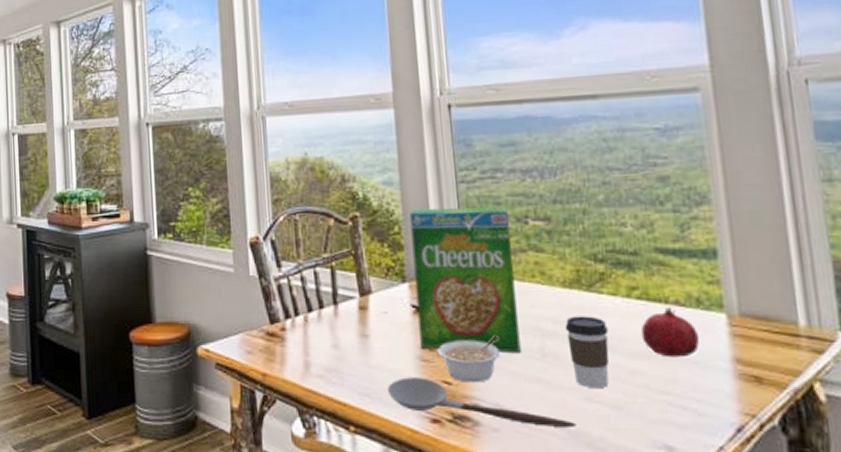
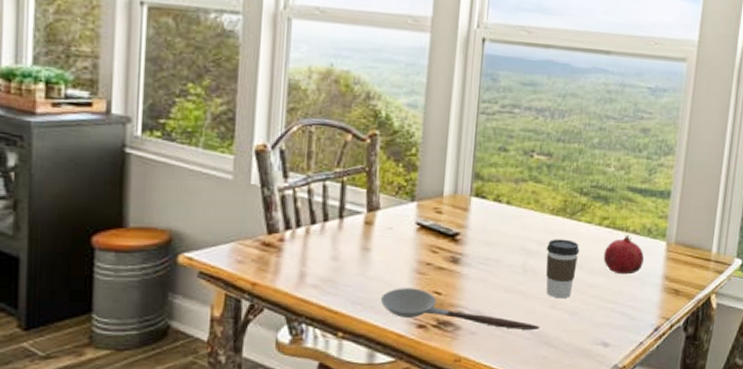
cereal box: present [409,207,521,354] -> none [419,133,518,269]
legume: present [438,336,500,383] -> none [435,253,491,293]

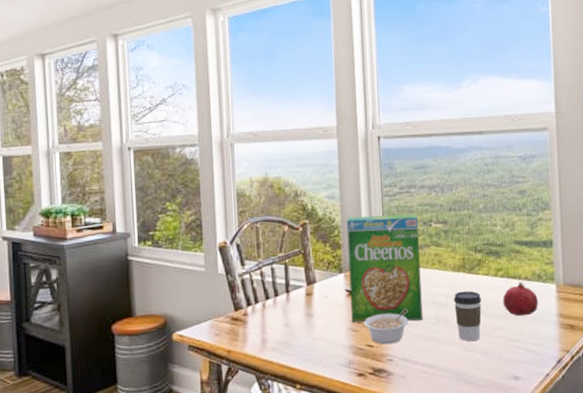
spoon: present [381,288,540,330] -> none [326,343,458,371]
cereal box: none [419,133,518,269] -> present [346,214,423,323]
legume: none [435,253,491,293] -> present [365,309,408,345]

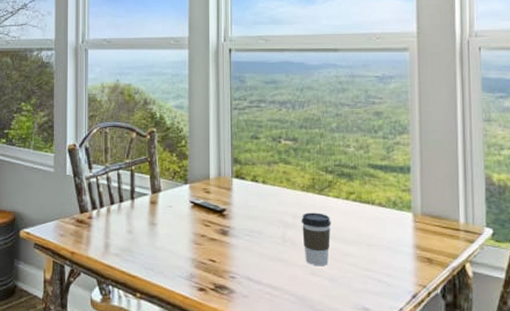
cereal box: present [346,214,423,323] -> none [194,128,268,240]
legume: present [365,309,408,345] -> none [208,226,254,261]
fruit: present [502,281,539,316] -> none [354,207,394,244]

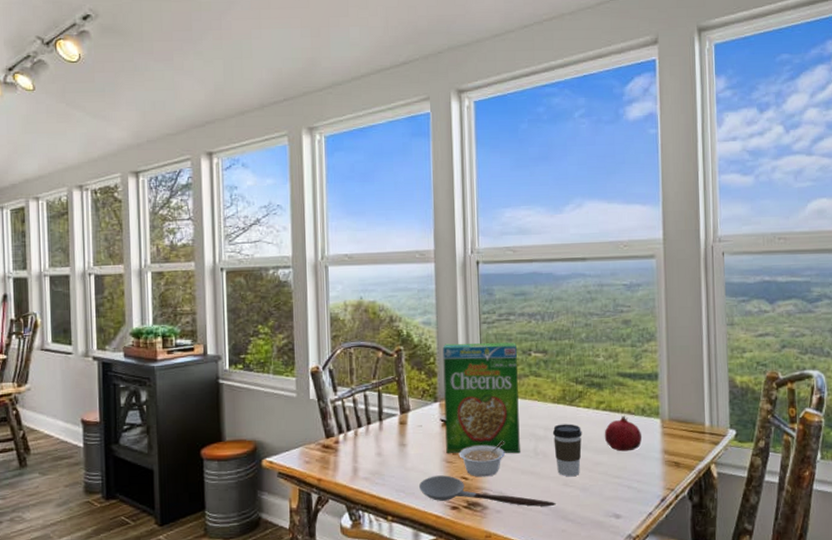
spoon: none [168,256,303,294] -> present [419,475,556,507]
cereal box: none [194,128,268,240] -> present [442,342,520,454]
legume: none [208,226,254,261] -> present [460,441,505,477]
fruit: none [354,207,394,244] -> present [604,415,643,452]

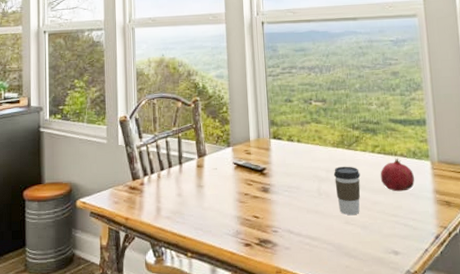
spoon: present [419,475,556,507] -> none [216,214,339,244]
cereal box: present [442,342,520,454] -> none [234,93,305,194]
legume: present [460,441,505,477] -> none [251,182,292,216]

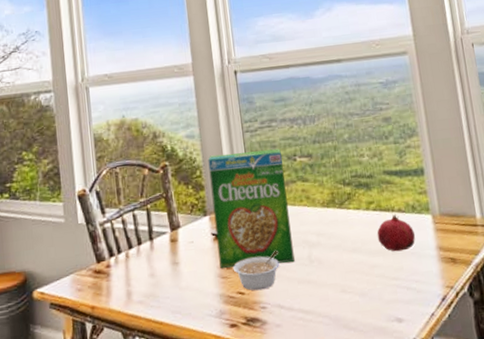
cereal box: none [234,93,305,194] -> present [208,148,295,268]
legume: none [251,182,292,216] -> present [233,251,279,291]
coffee cup: present [333,166,361,216] -> none [325,227,357,283]

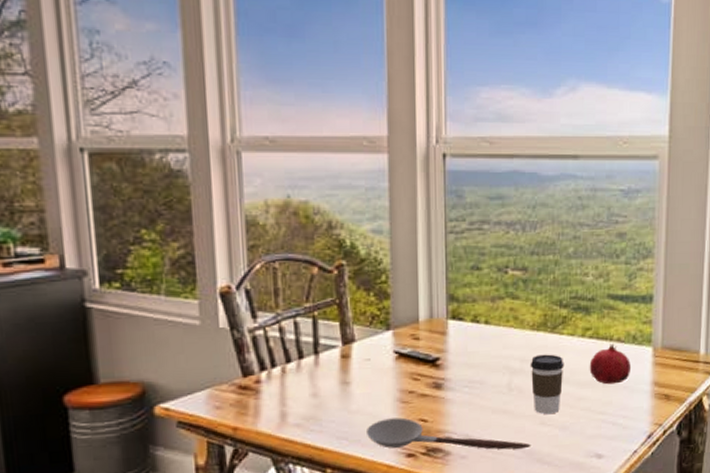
spoon: none [195,291,336,320] -> present [367,417,531,450]
cereal box: present [208,148,295,268] -> none [397,257,491,392]
legume: present [233,251,279,291] -> none [418,376,474,419]
coffee cup: none [325,227,357,283] -> present [530,354,564,415]

